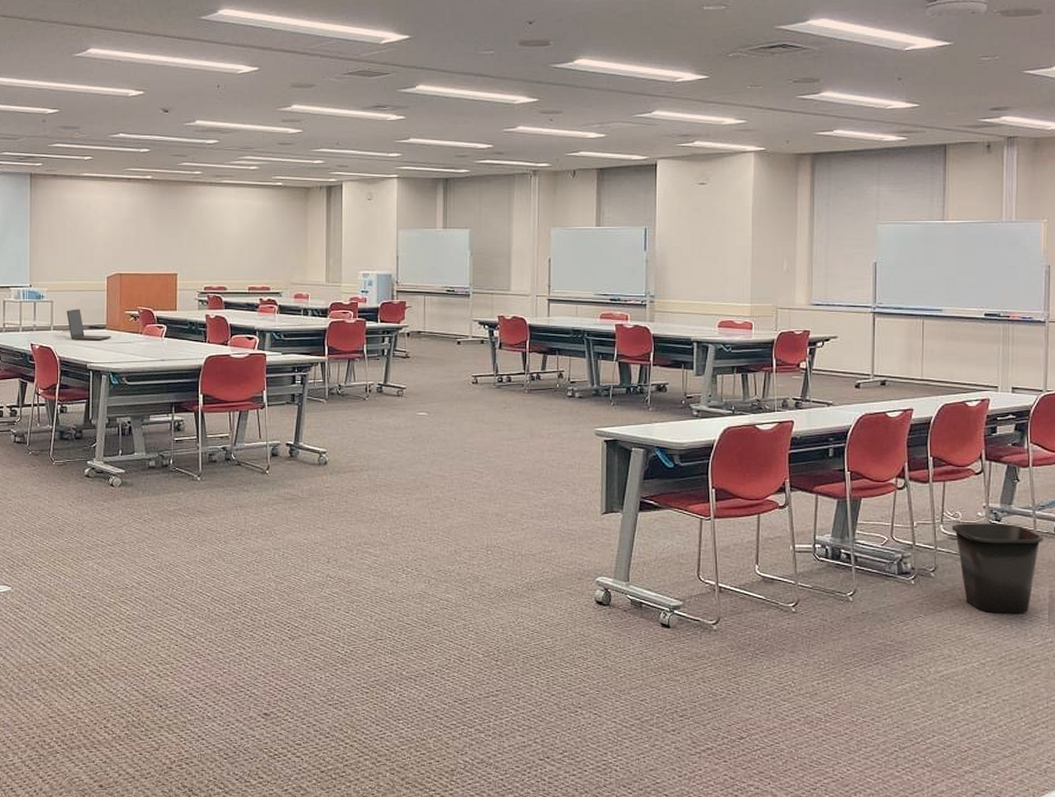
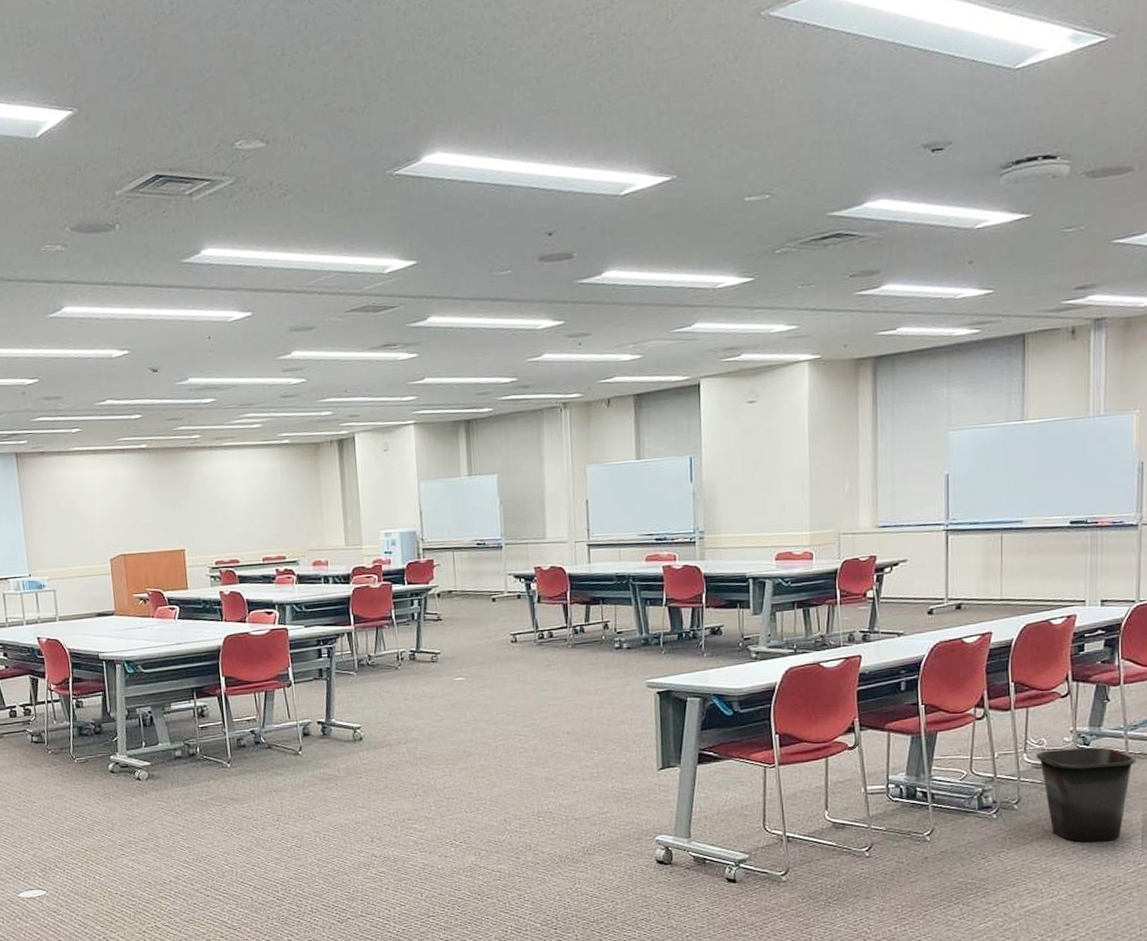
laptop: present [66,309,111,341] -> none [70,596,122,630]

